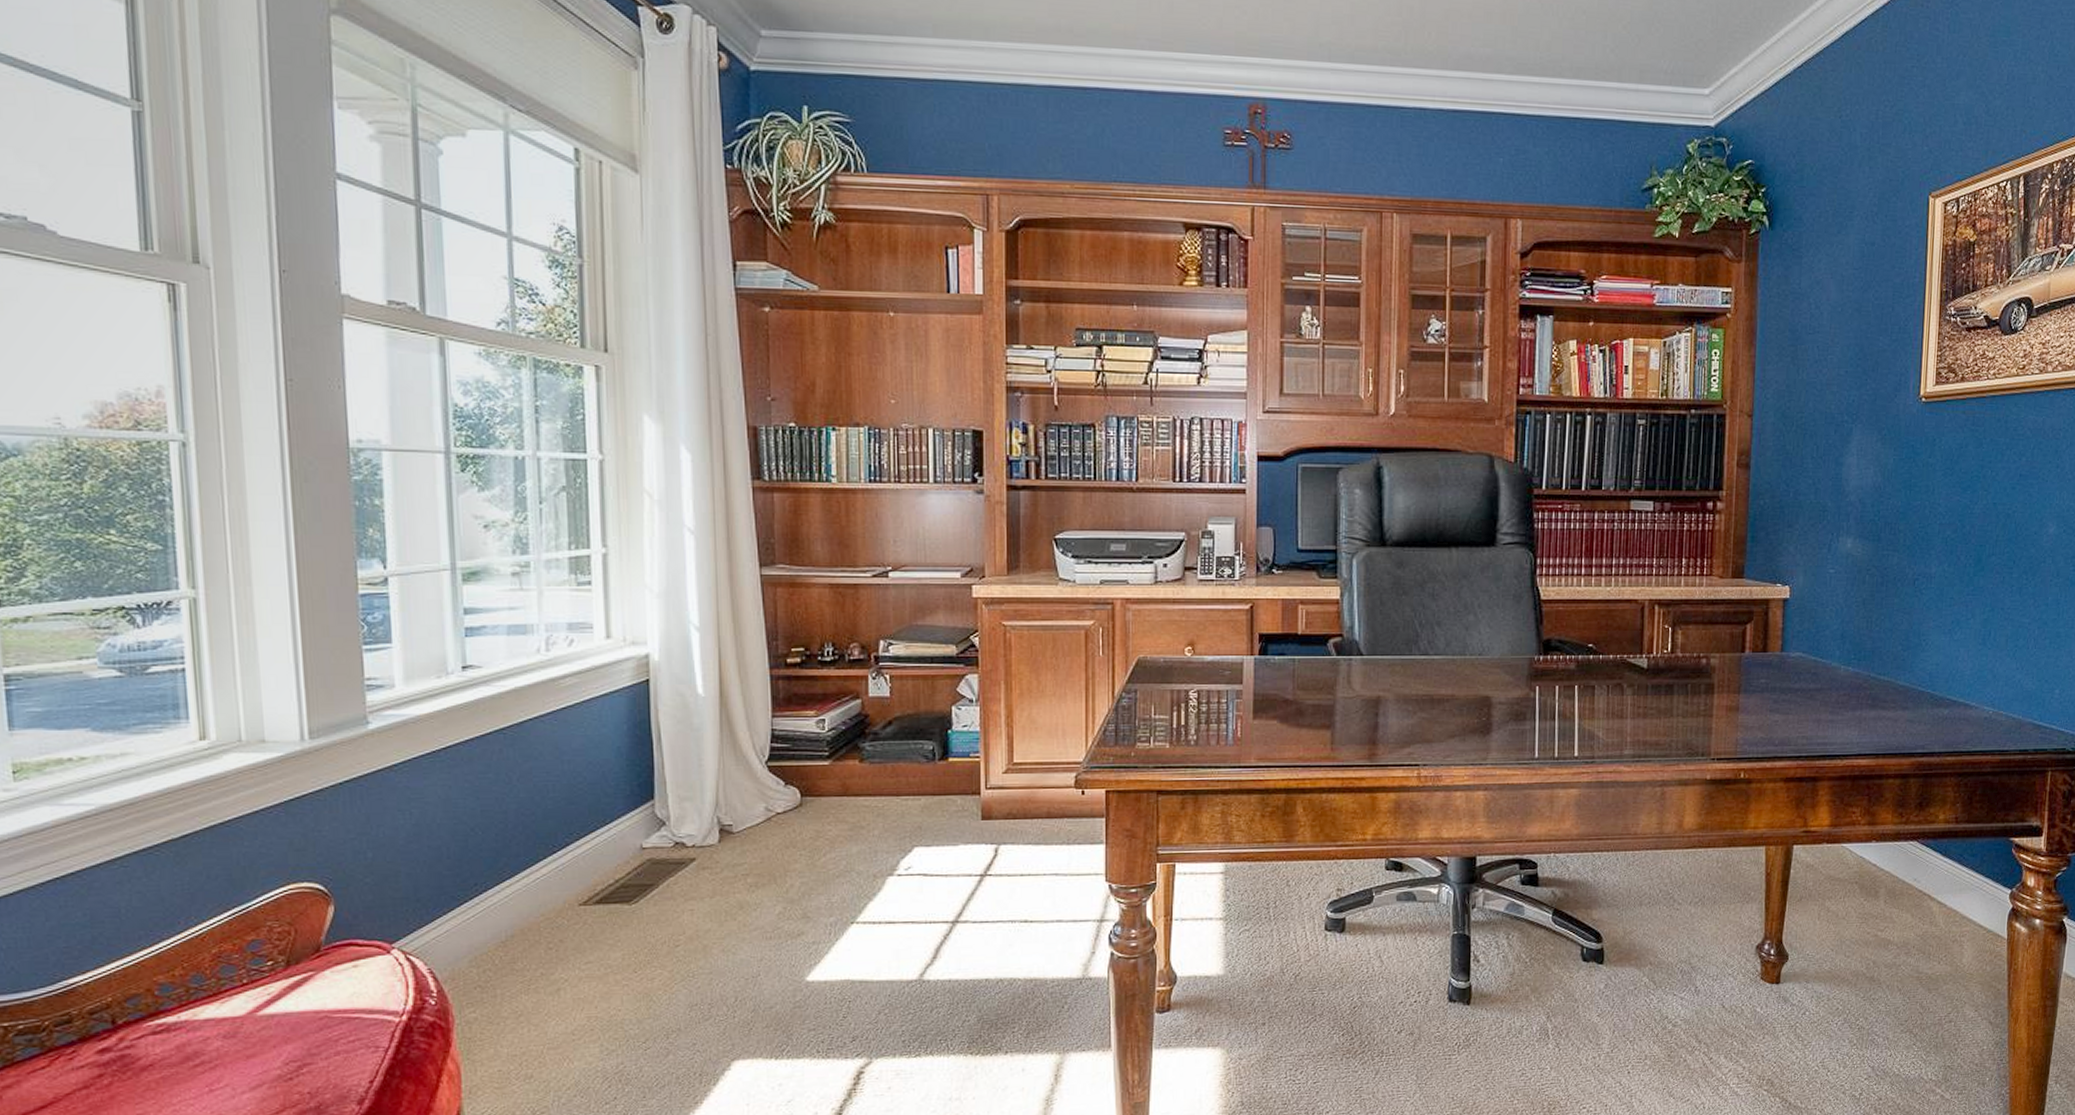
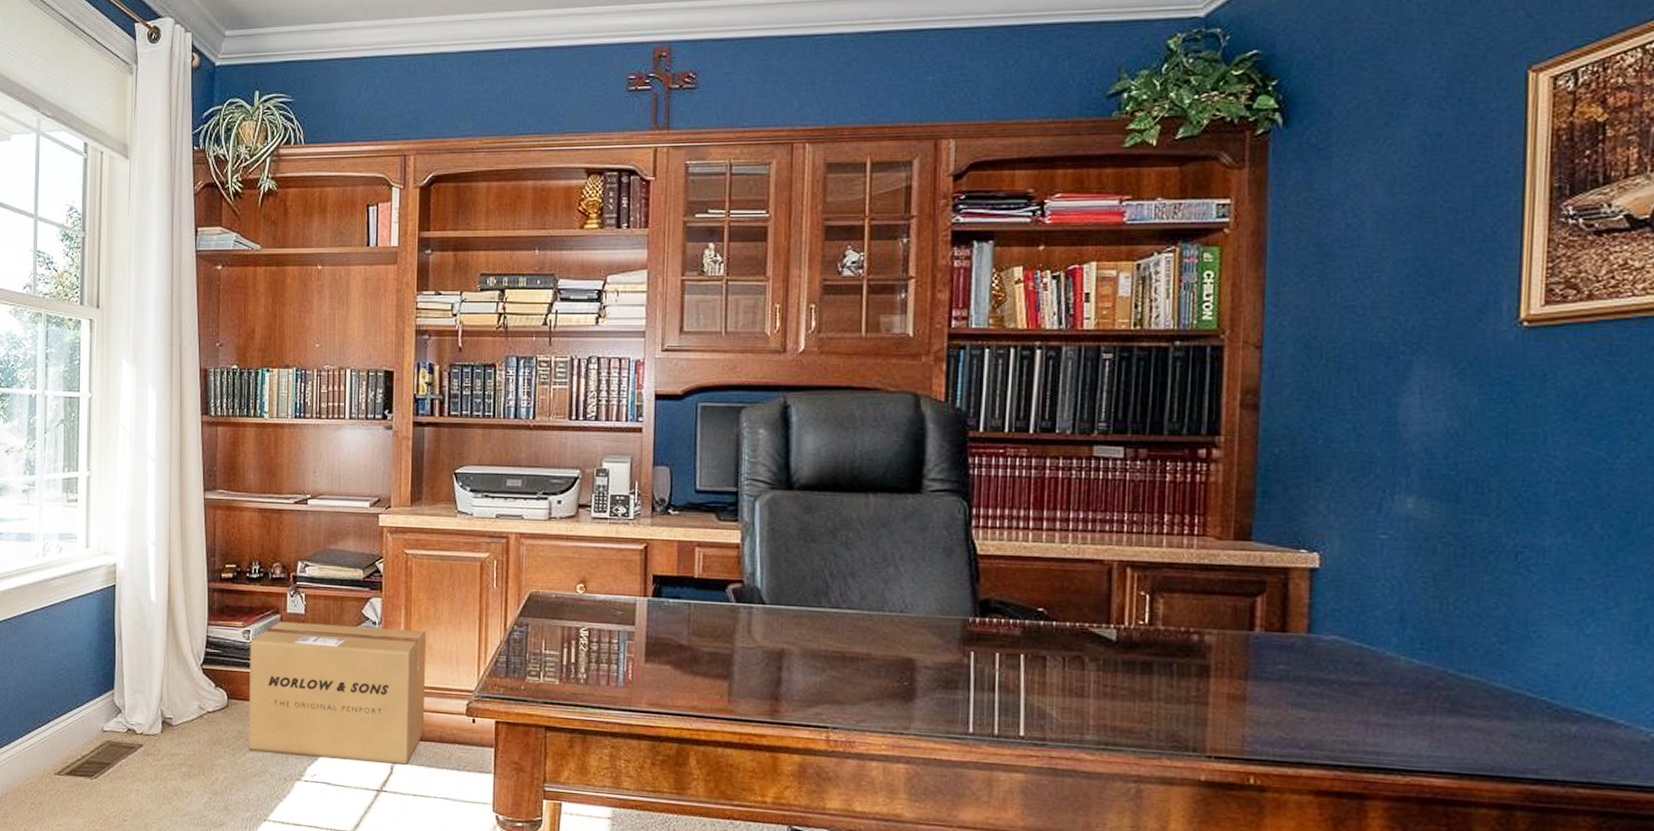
box: none [826,704,1031,849] -> present [248,621,427,765]

